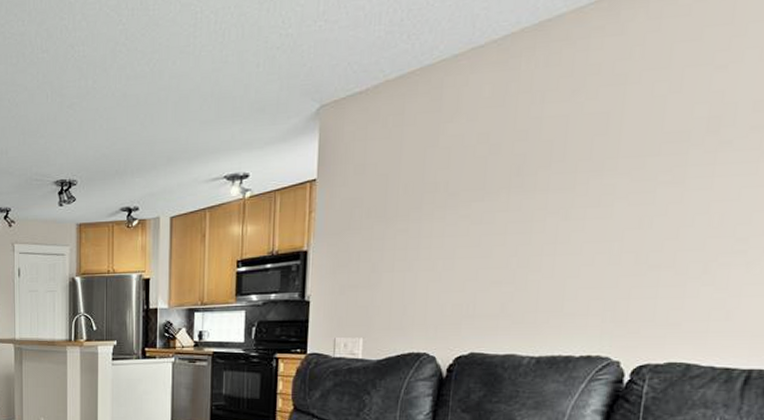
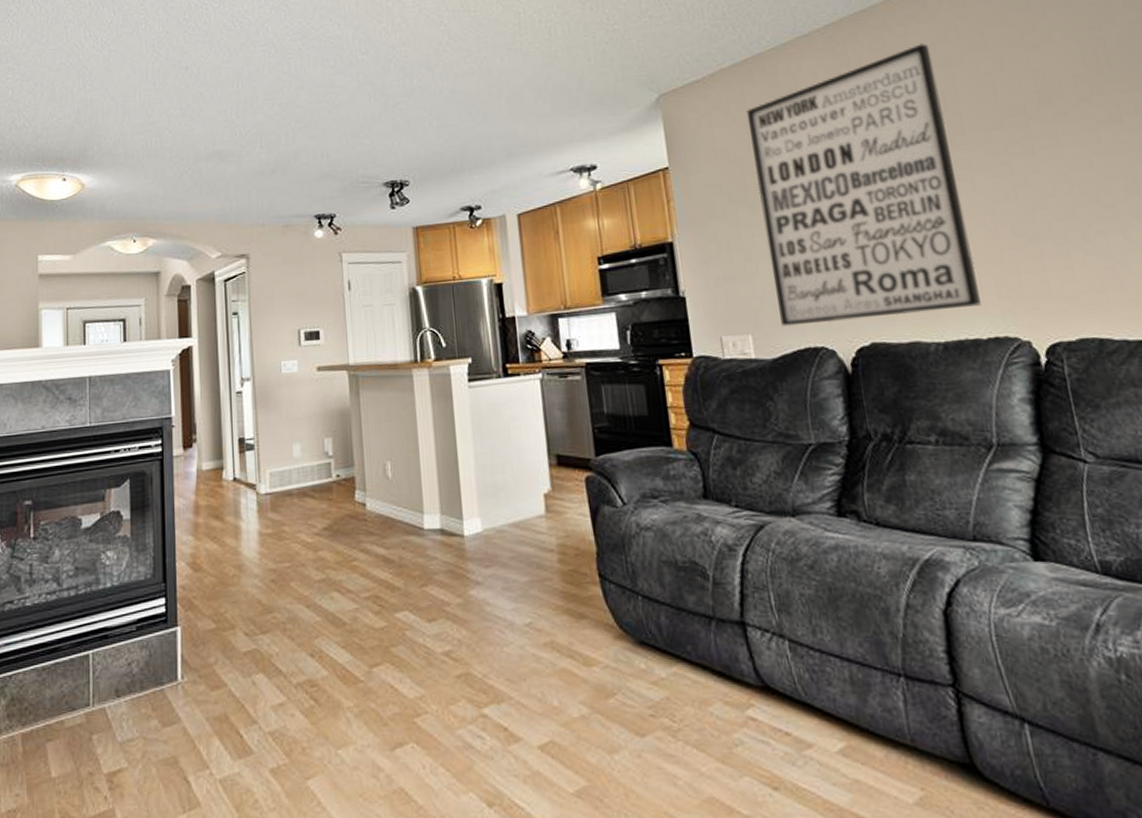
wall art: none [392,59,609,333] -> present [746,43,981,327]

